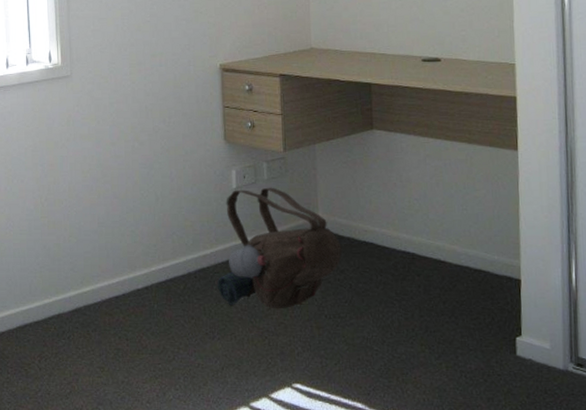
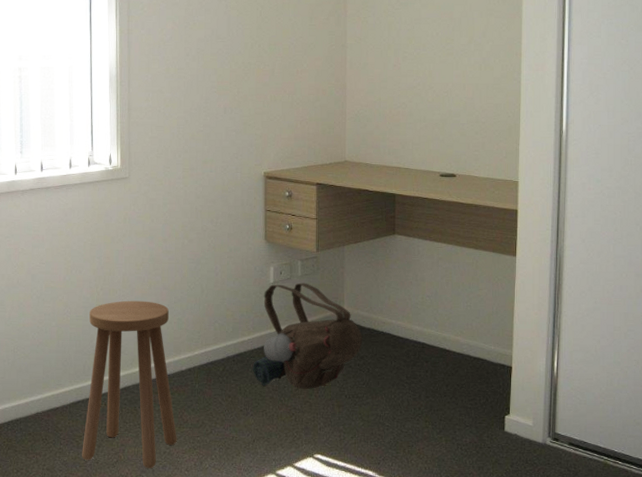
stool: none [31,211,136,401] -> present [82,300,177,469]

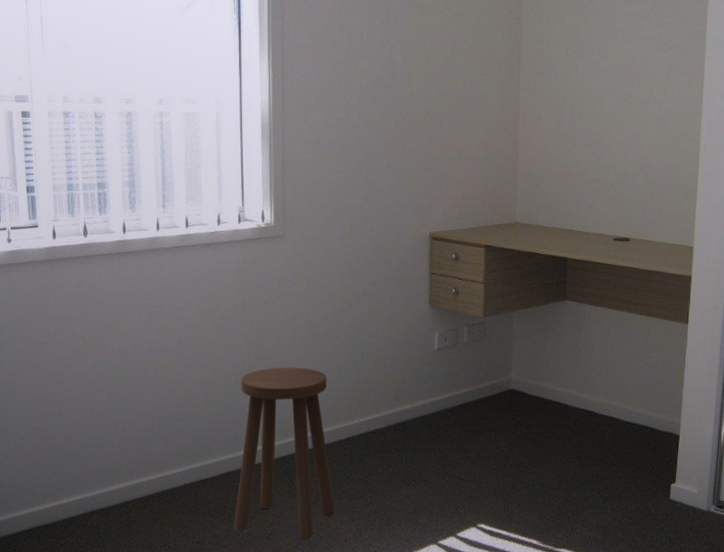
backpack: present [253,282,362,389] -> none [415,349,530,458]

